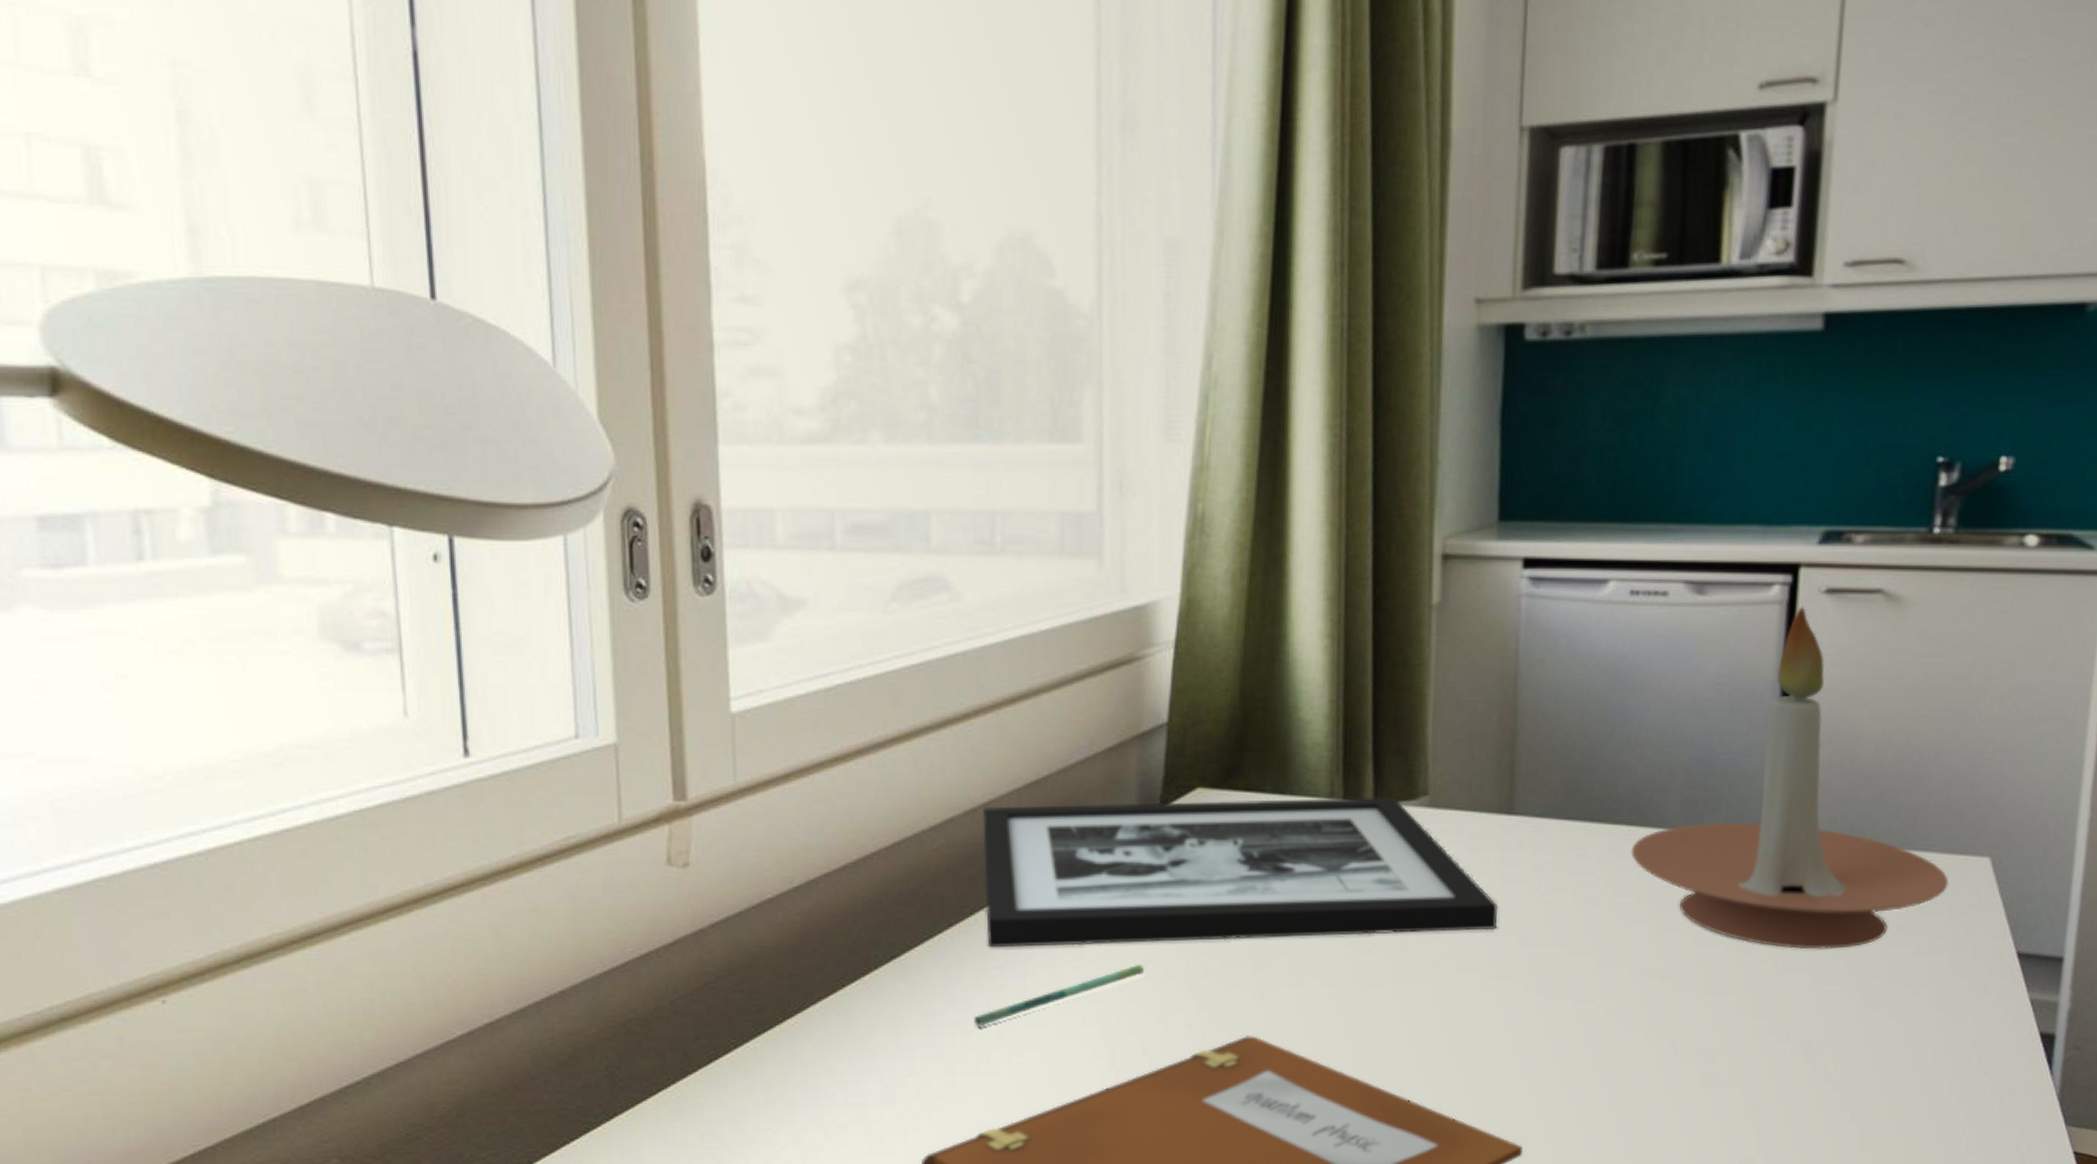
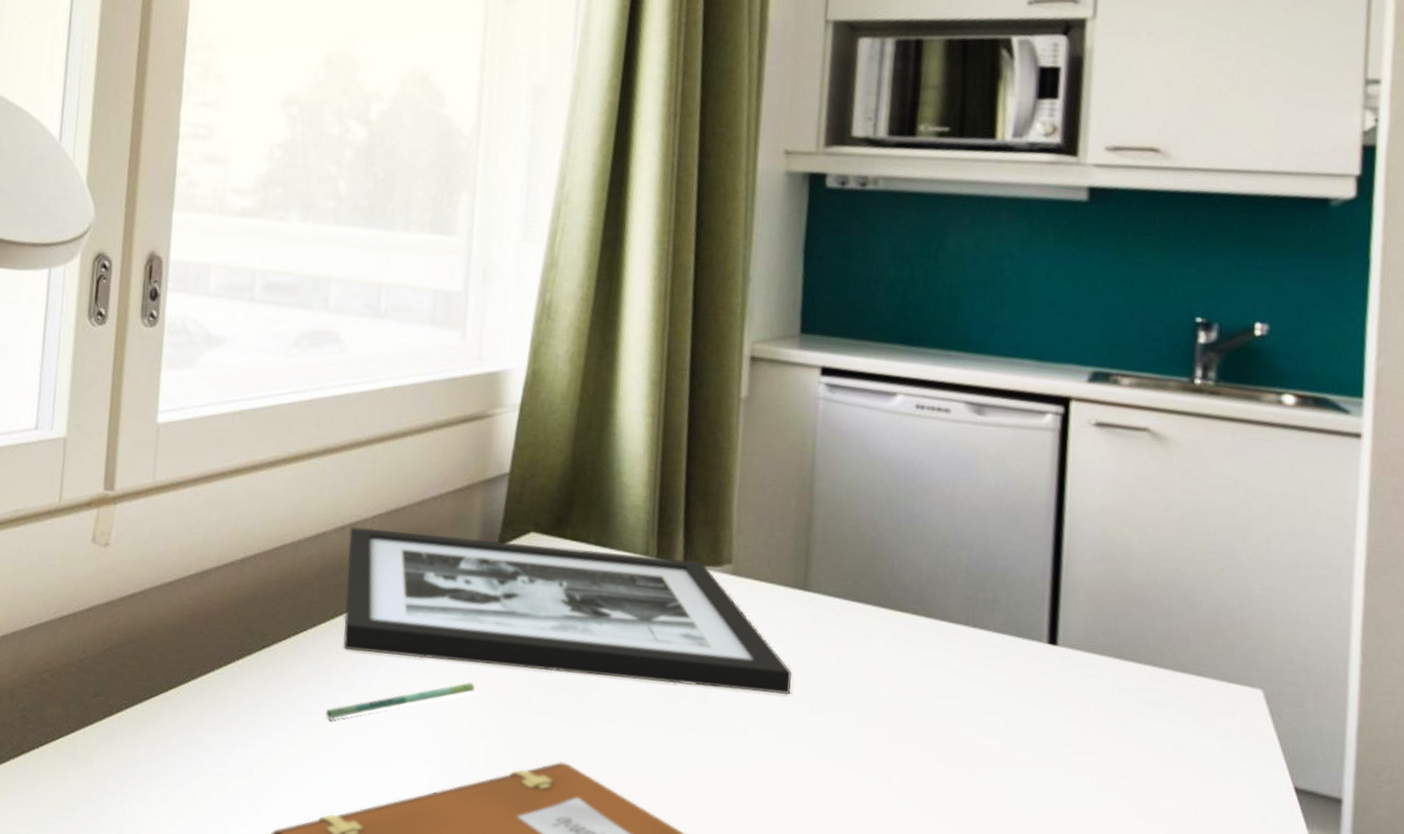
candle holder: present [1631,607,1949,950] -> none [915,436,1222,760]

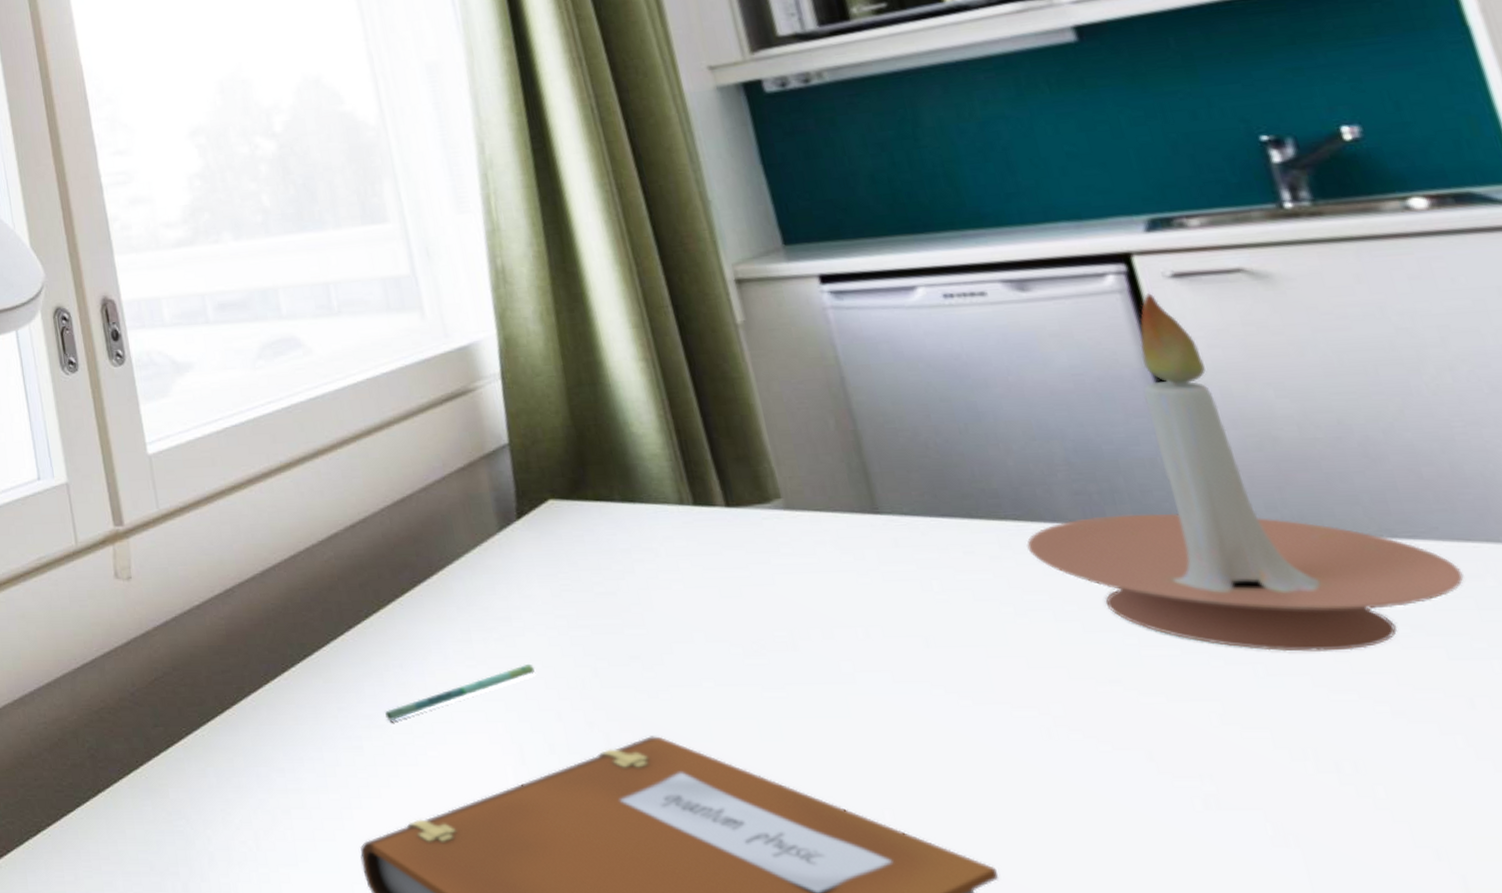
picture frame: present [343,527,793,695] -> none [360,500,893,648]
candle holder: none [915,436,1222,760] -> present [1026,293,1464,652]

